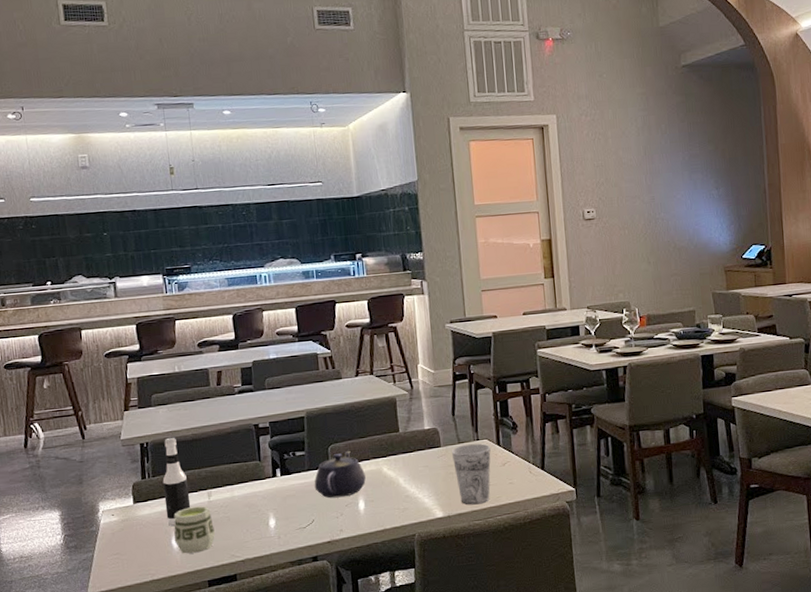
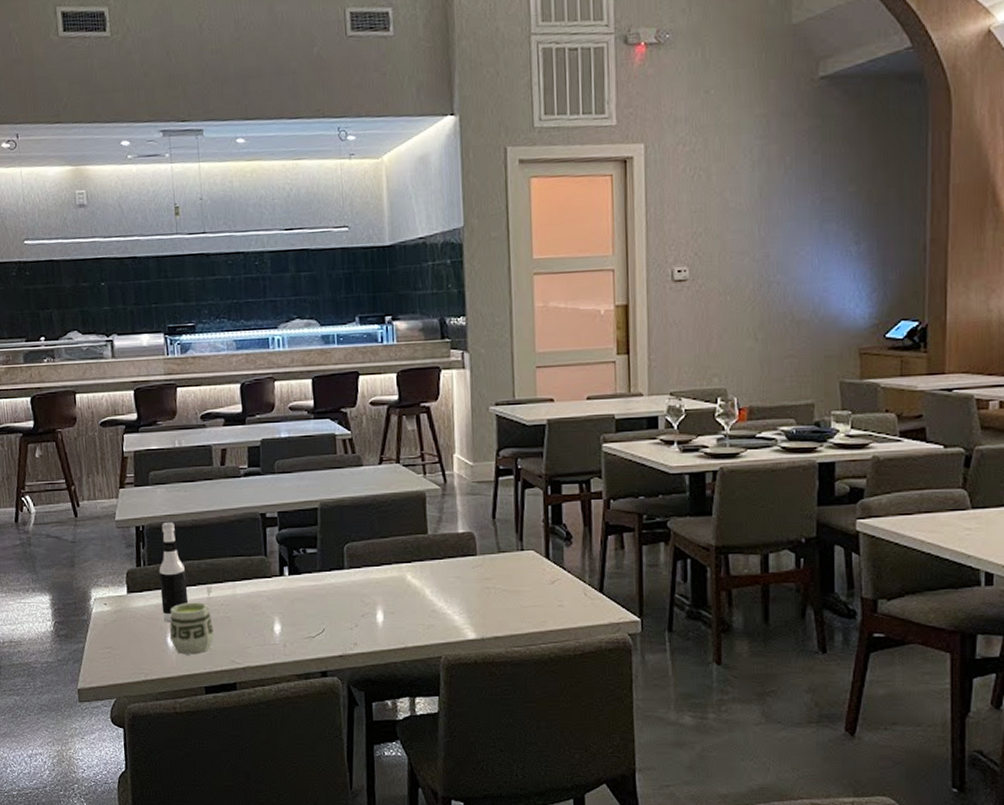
teapot: present [314,450,366,499] -> none [326,551,386,606]
cup: present [451,443,491,505] -> none [489,554,538,628]

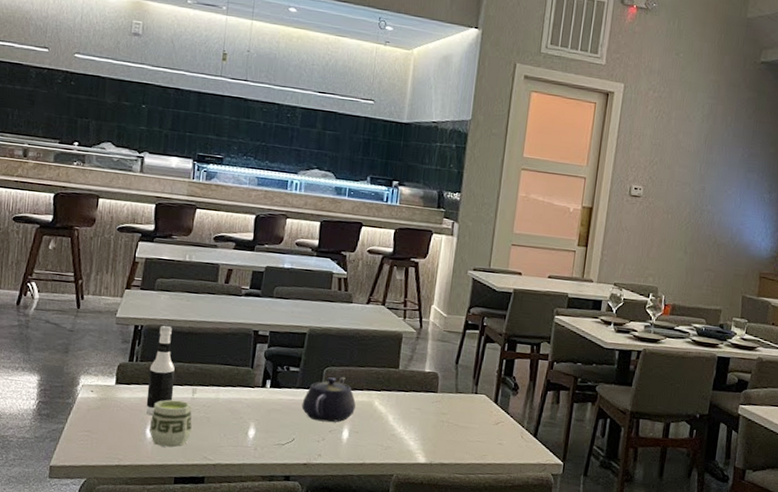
teapot: none [326,551,386,606] -> present [301,376,356,423]

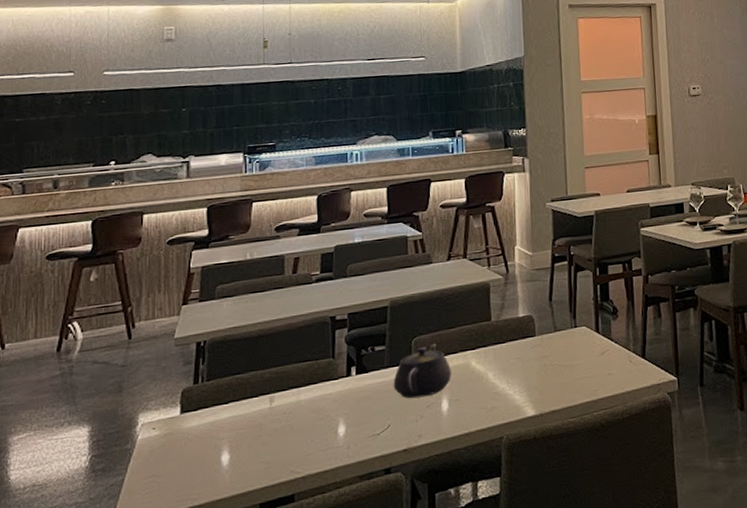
root beer: present [145,325,175,416] -> none [218,333,248,440]
cup: present [149,399,192,448] -> none [224,413,273,472]

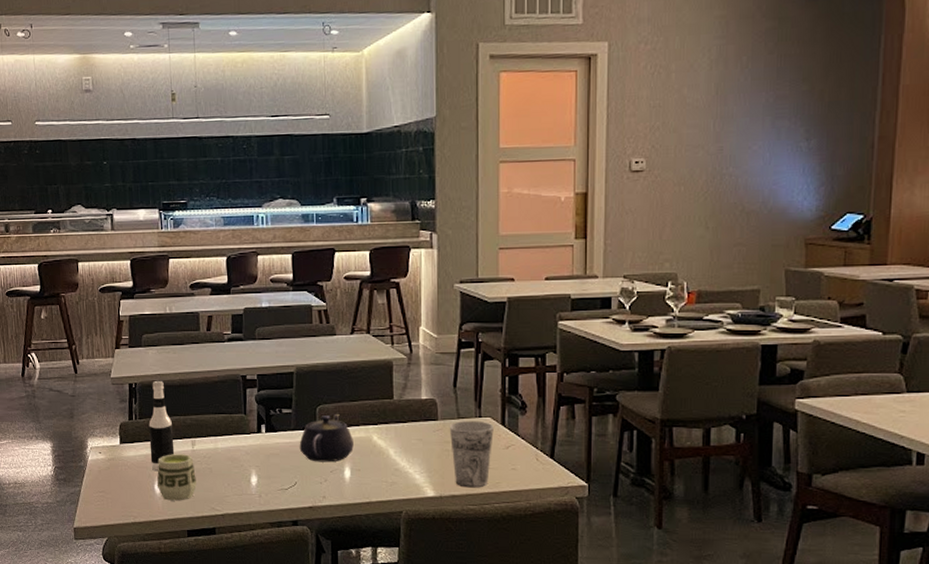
root beer: none [218,333,248,440] -> present [148,380,175,472]
cup: none [224,413,273,472] -> present [156,454,197,501]
cup: none [546,331,589,401] -> present [449,420,494,488]

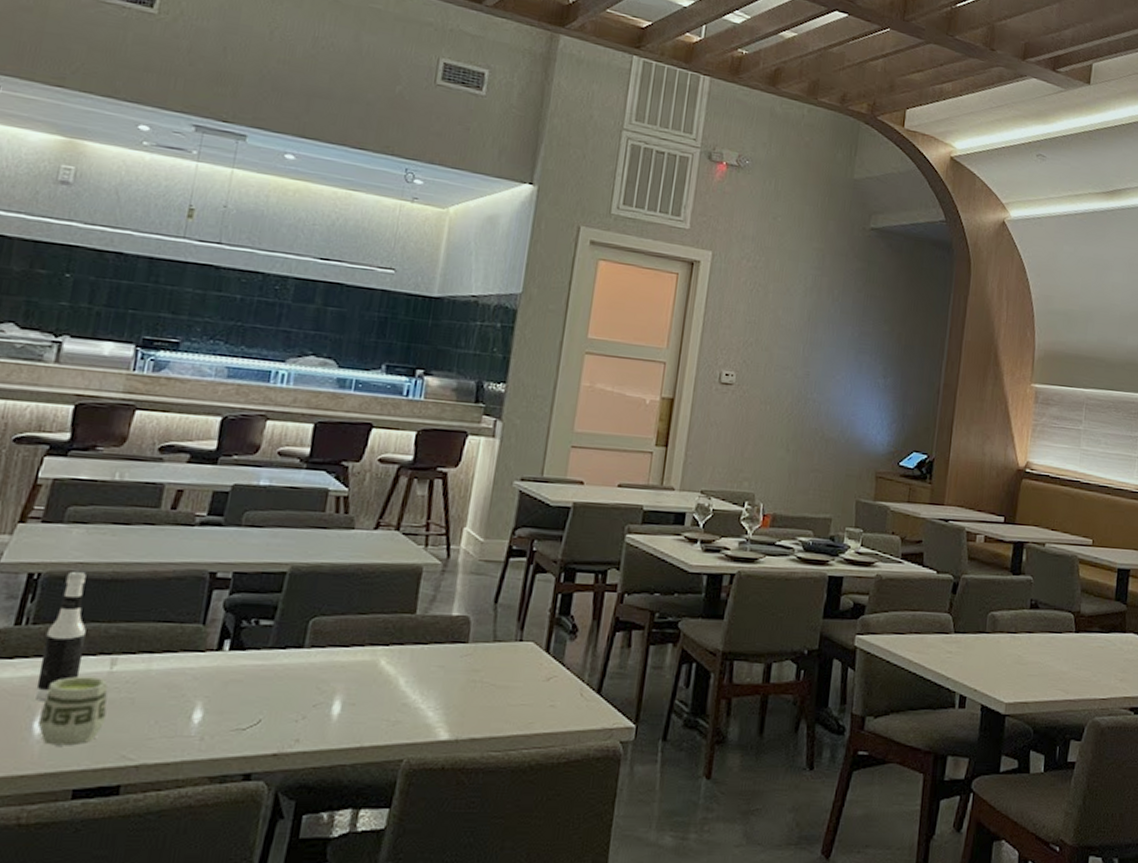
teapot: present [299,413,354,463] -> none [274,628,353,694]
cup: present [449,420,494,488] -> none [478,644,536,729]

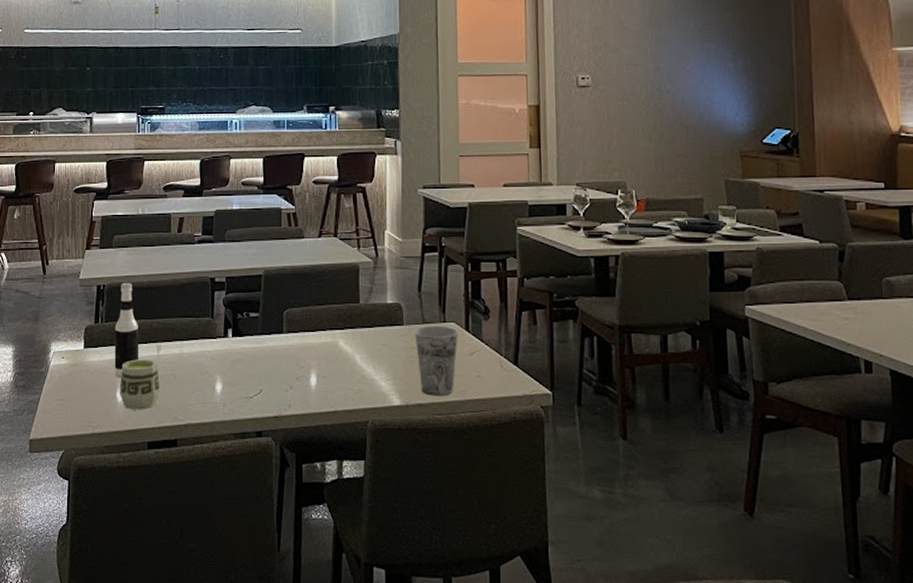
cup: none [478,644,536,729] -> present [414,325,458,396]

